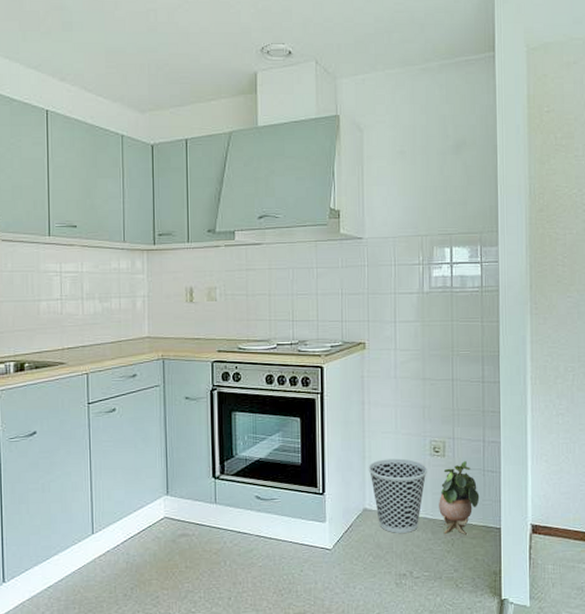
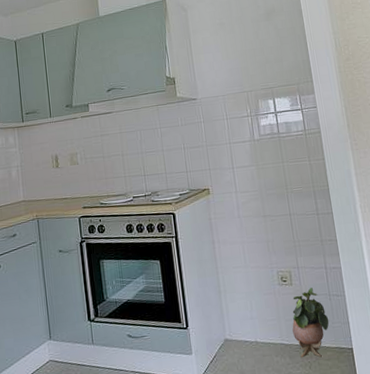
wastebasket: present [368,458,427,533] -> none [224,290,278,360]

